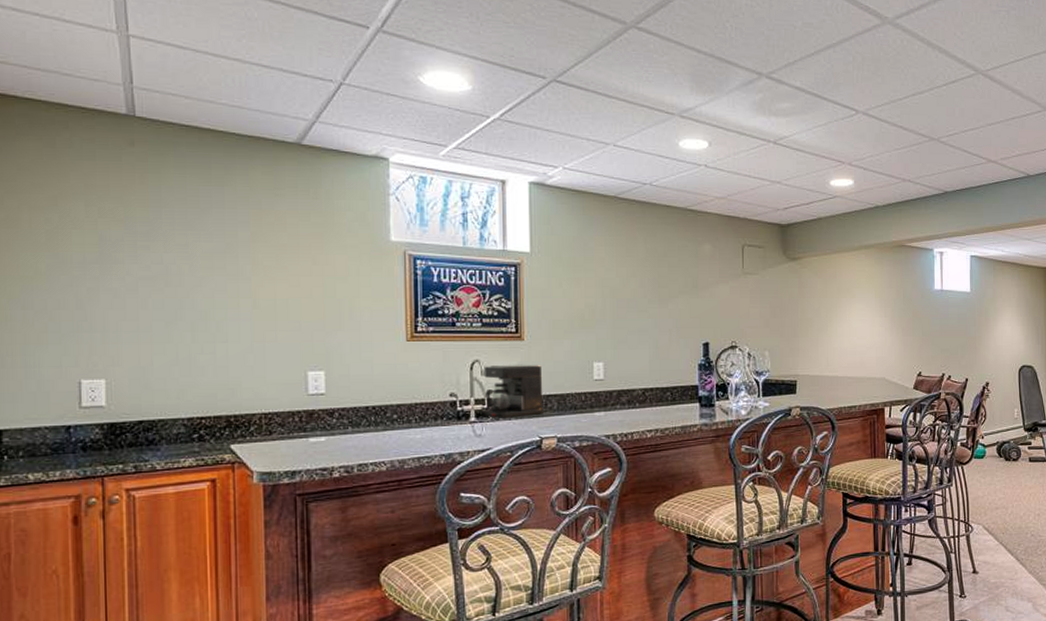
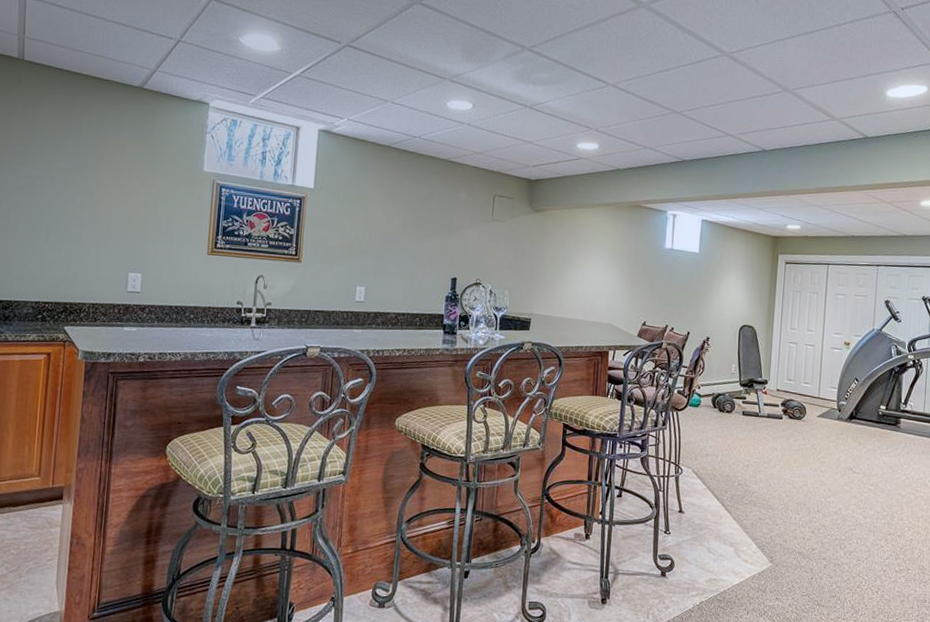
coffee maker: present [480,364,544,420] -> none [260,281,314,328]

